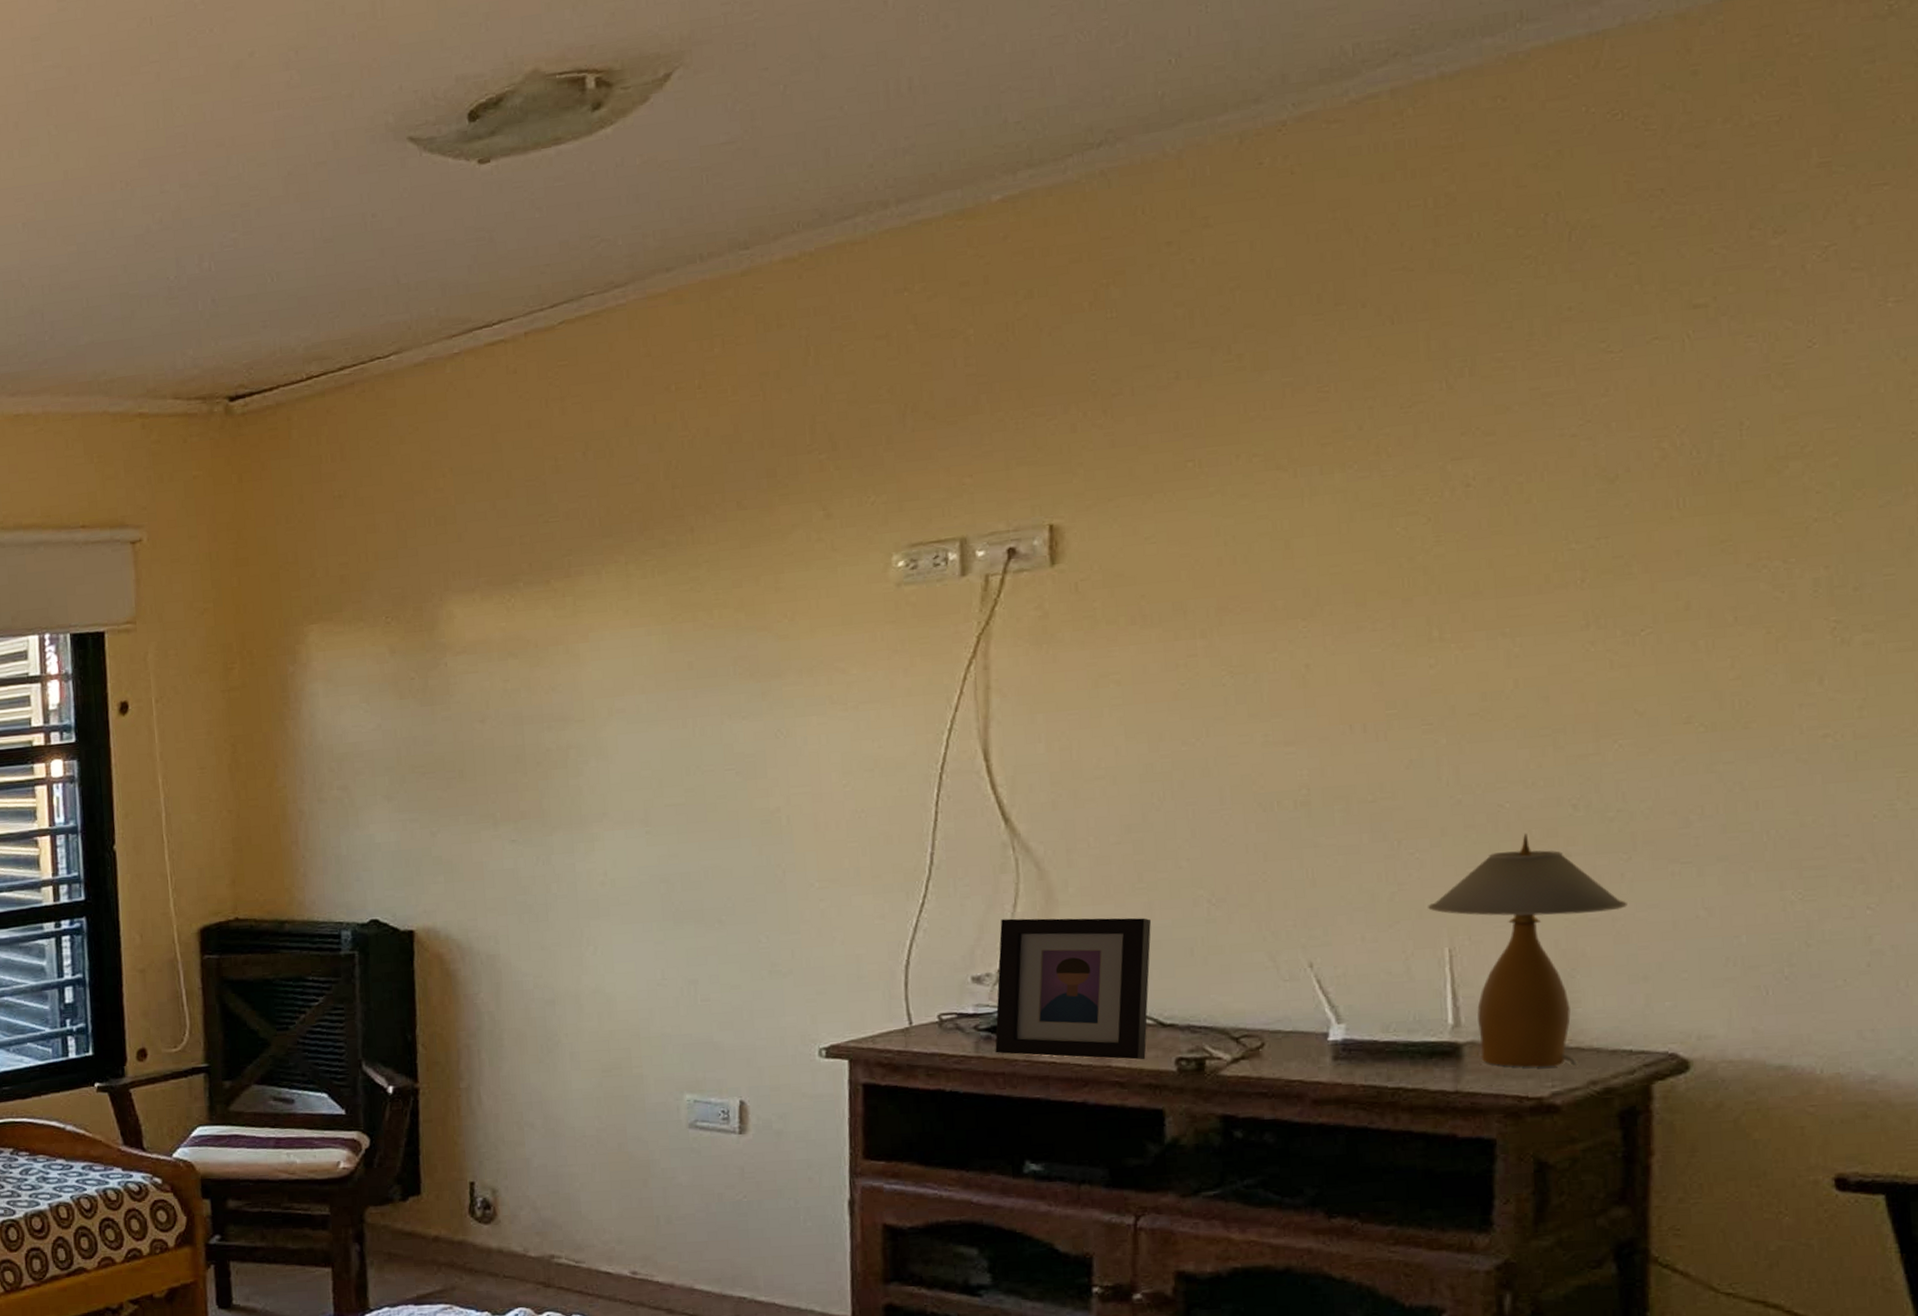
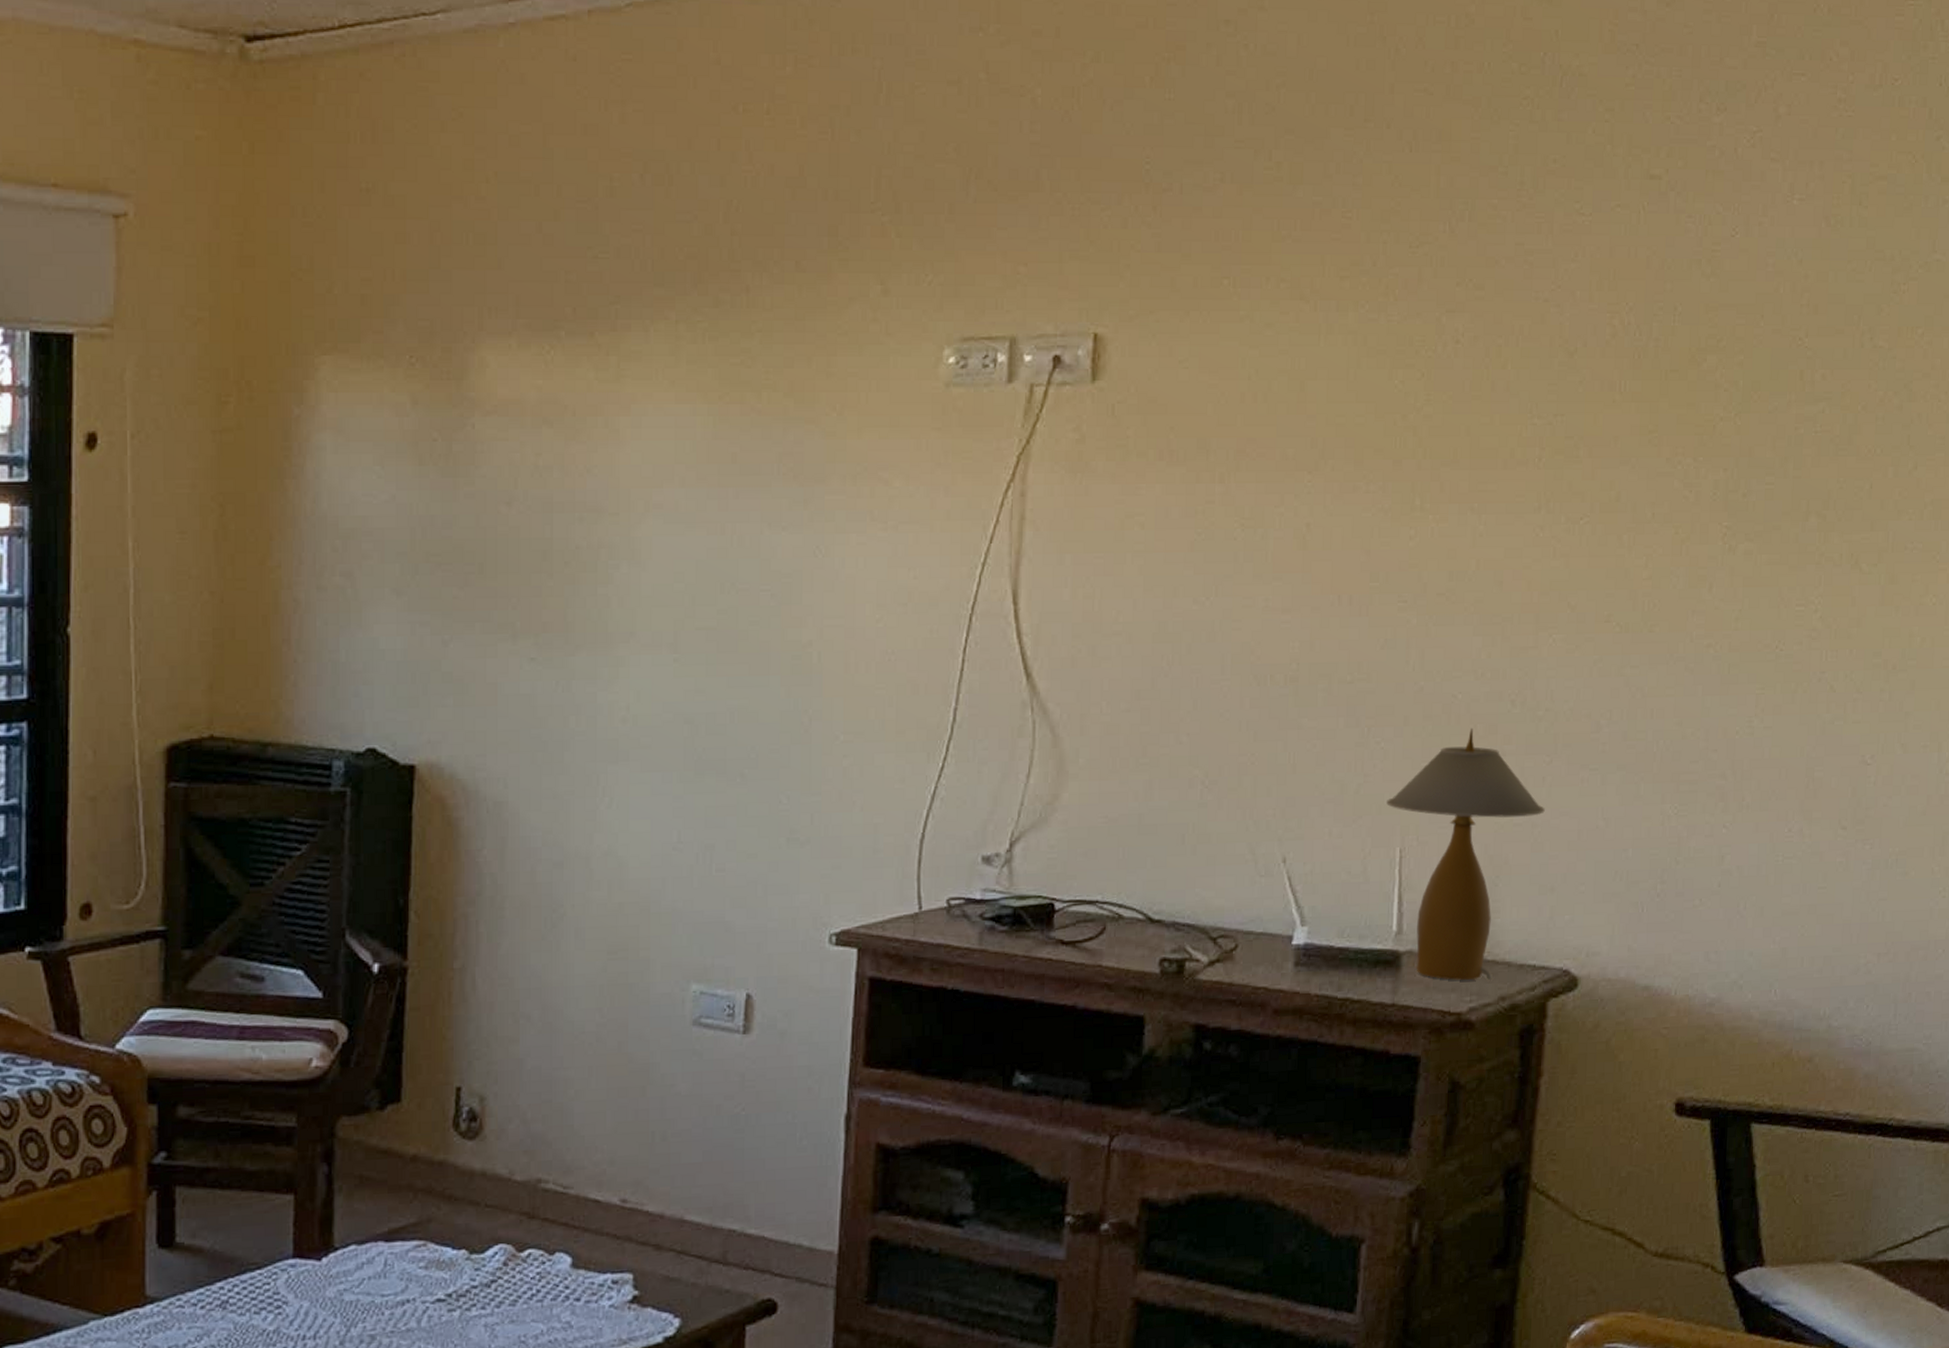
picture frame: present [995,917,1152,1060] -> none [997,790,1151,960]

